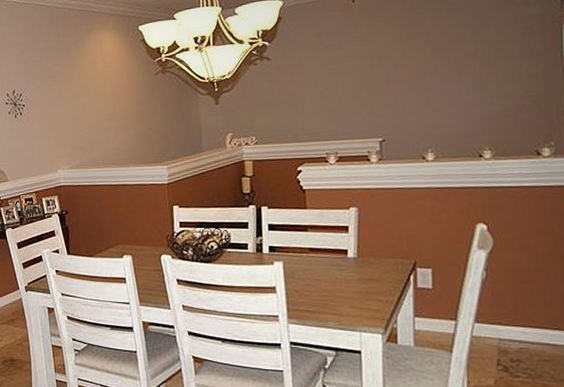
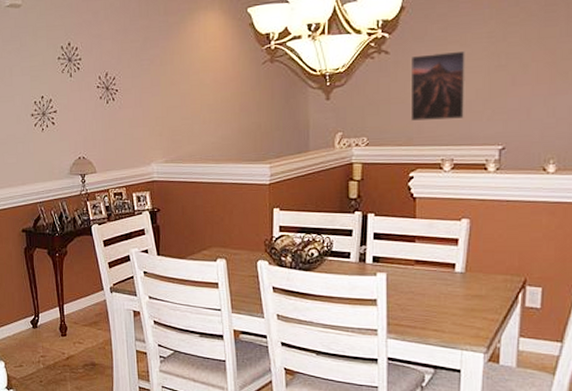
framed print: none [291,53,345,119] -> present [410,50,465,121]

